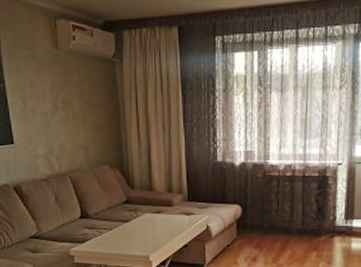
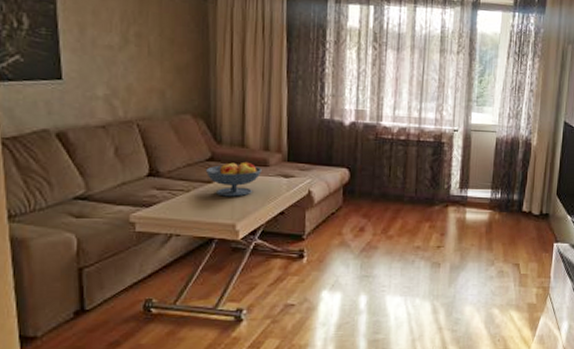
fruit bowl: none [122,203,167,233] -> present [205,161,262,197]

